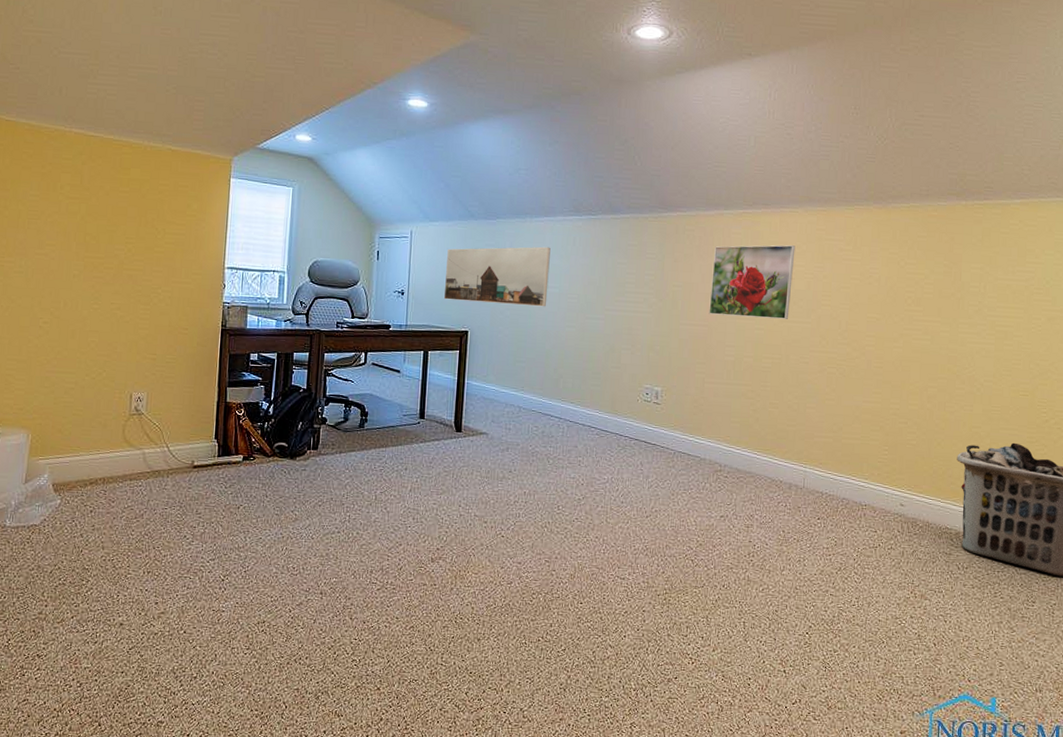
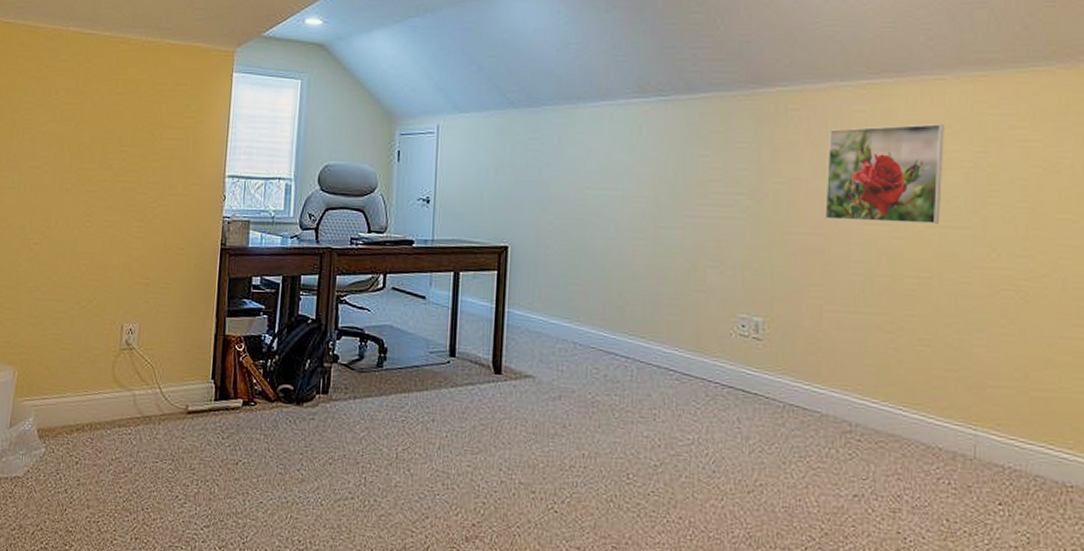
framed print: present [443,246,551,307] -> none [477,138,610,215]

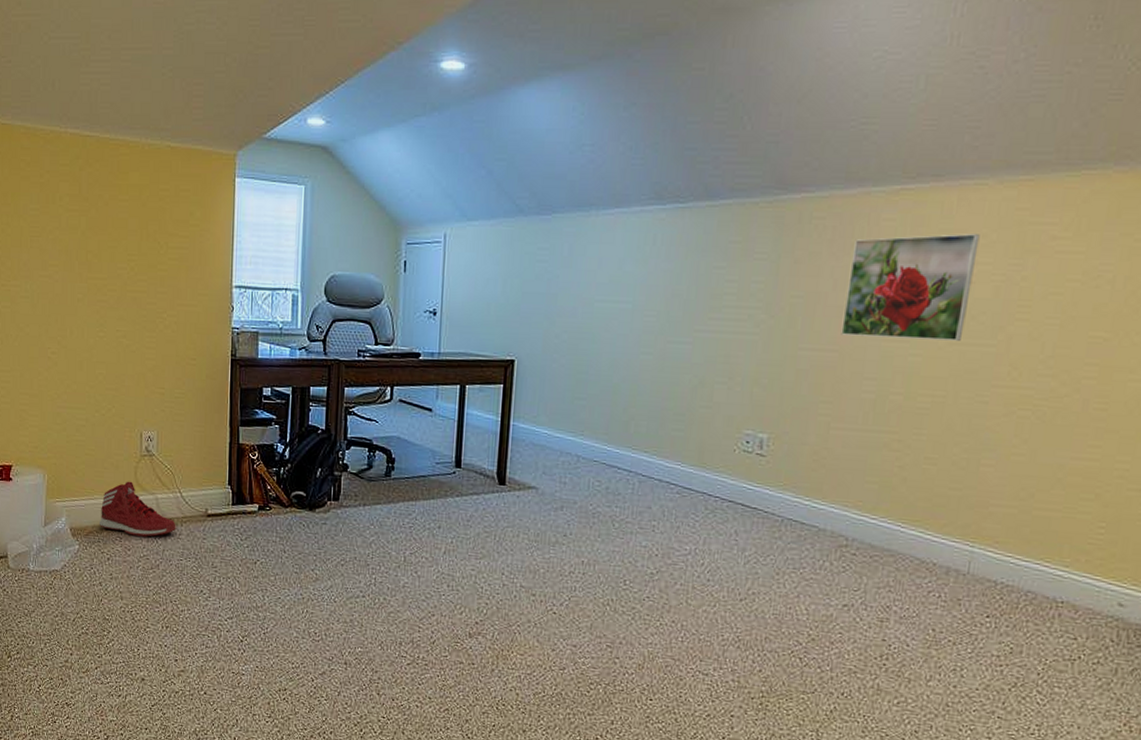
sneaker: none [69,376,154,438] -> present [98,481,176,537]

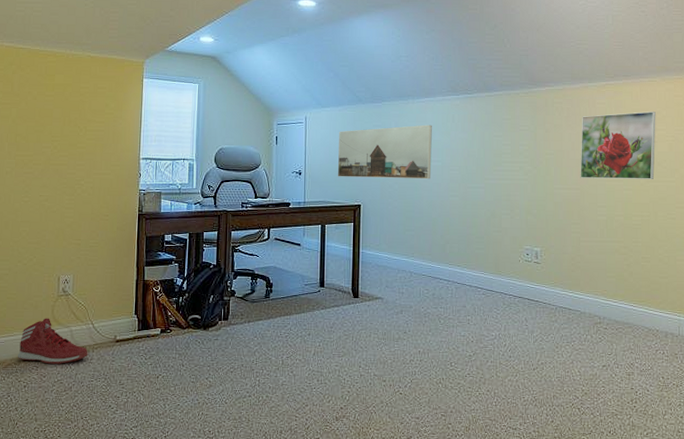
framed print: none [484,248,623,328] -> present [337,125,432,179]

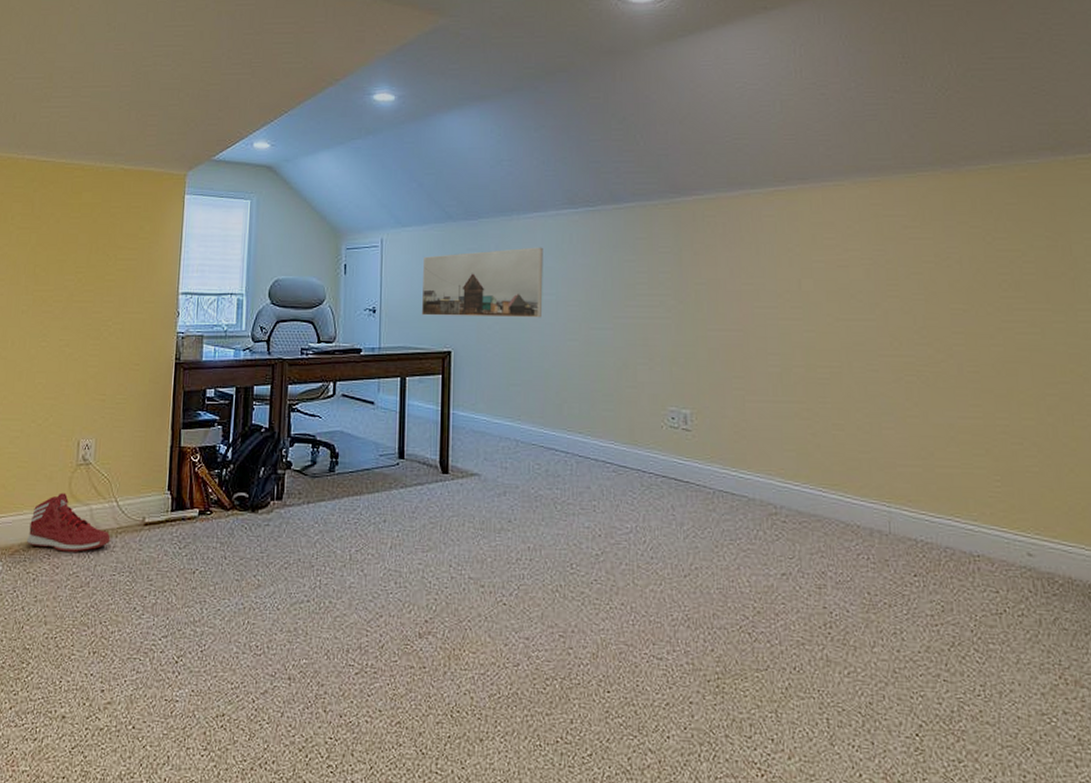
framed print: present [580,111,656,179] -> none [742,226,846,317]

